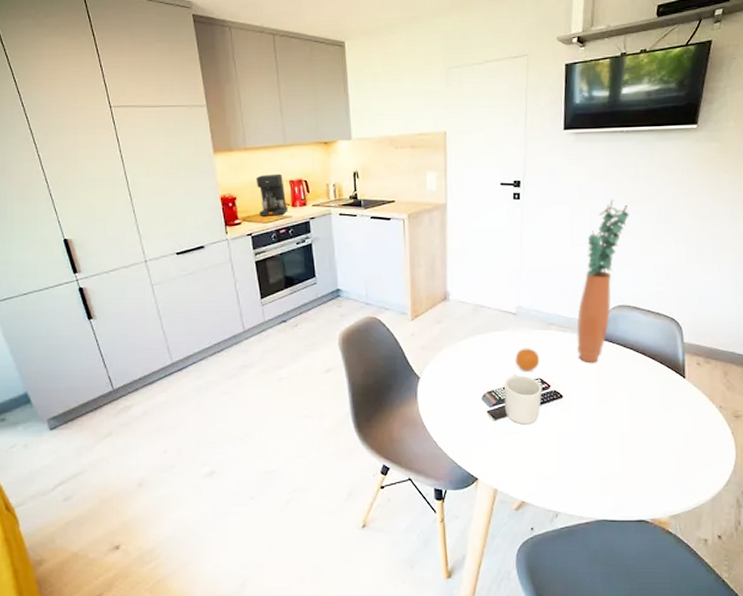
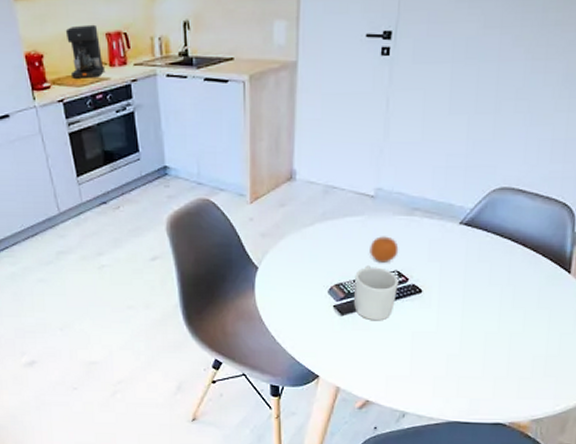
vase: present [576,200,629,364] -> none [444,55,527,255]

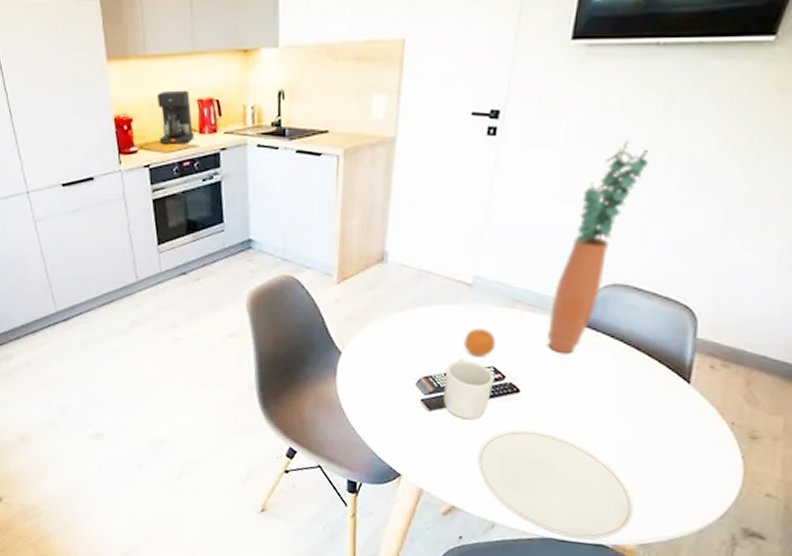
plate: none [387,327,527,420] -> present [477,430,635,540]
vase: none [444,55,527,255] -> present [547,141,648,355]

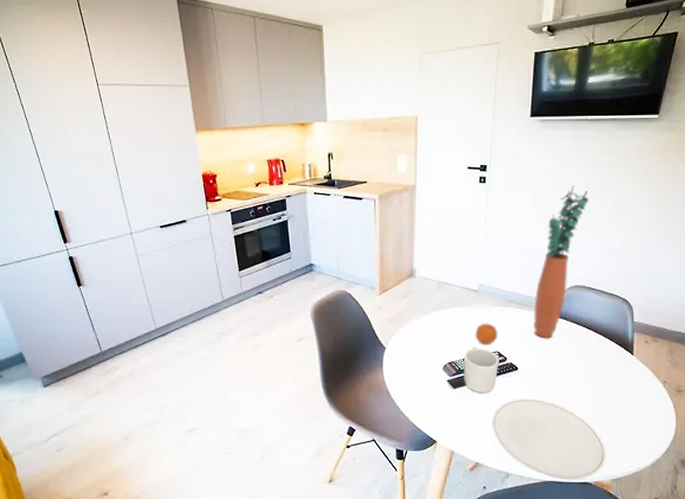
coffee maker: present [156,90,195,144] -> none [235,153,266,193]

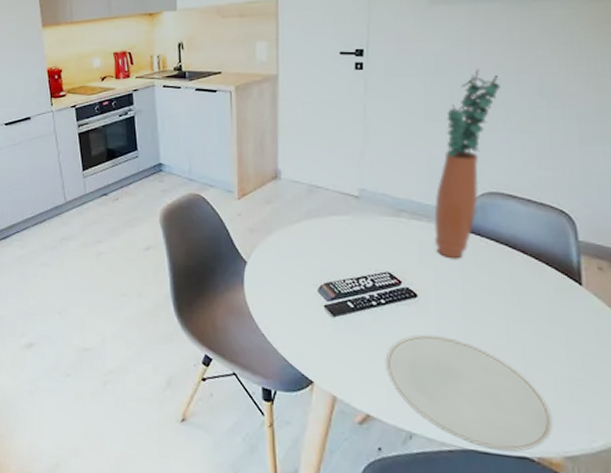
mug: present [463,347,499,394] -> none [344,265,392,326]
fruit: present [475,323,498,345] -> none [358,236,388,263]

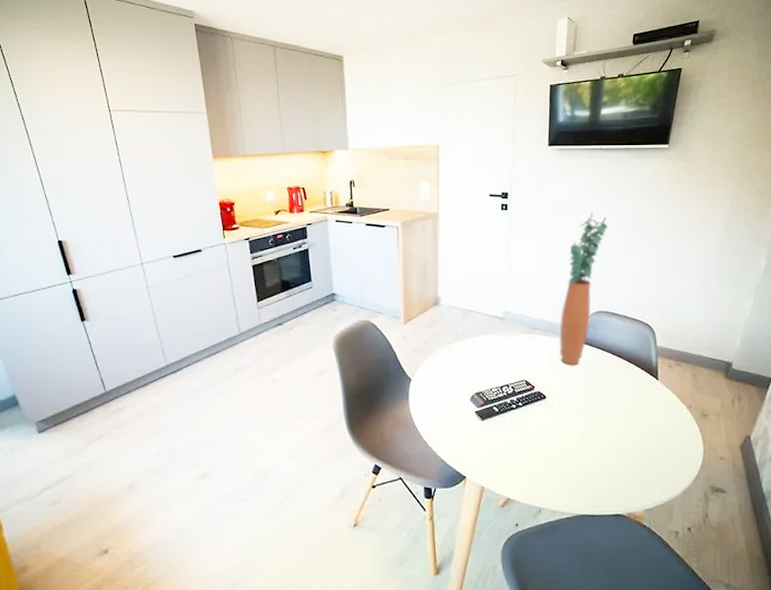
plate: present [385,335,554,452] -> none [522,428,638,513]

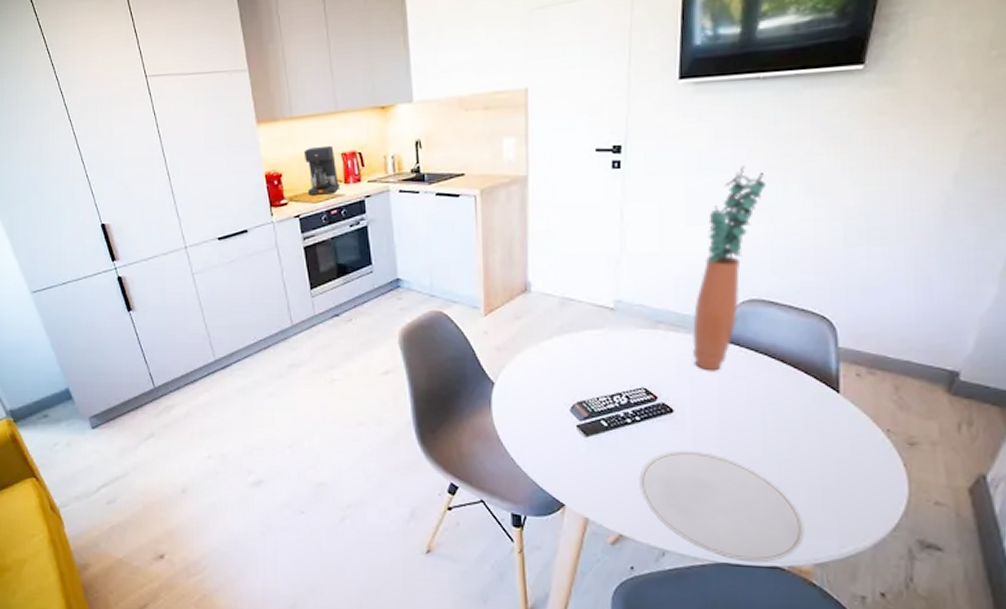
coffee maker: none [254,180,286,222] -> present [303,145,341,195]
plate: none [522,428,638,513] -> present [639,451,805,563]

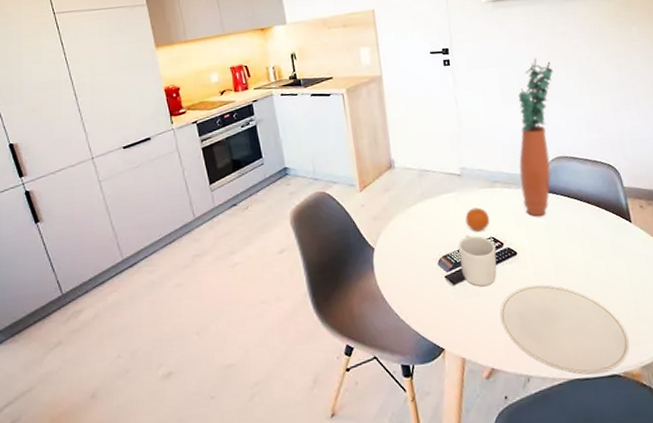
coffee maker: present [303,145,341,195] -> none [197,61,231,104]
mug: none [597,382,647,444] -> present [458,235,497,287]
fruit: none [613,351,644,379] -> present [465,207,490,231]

